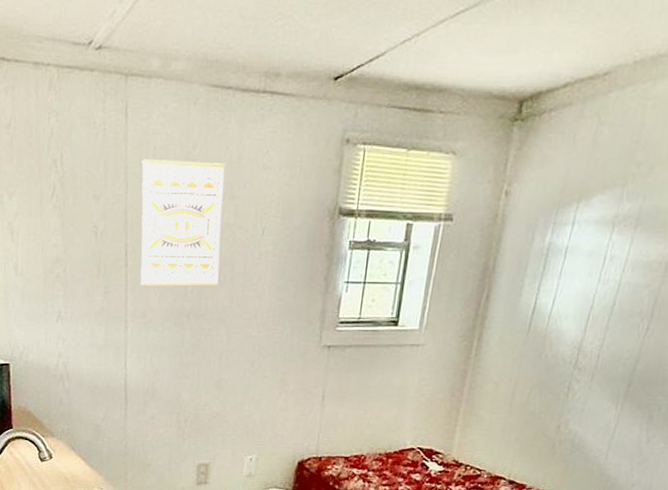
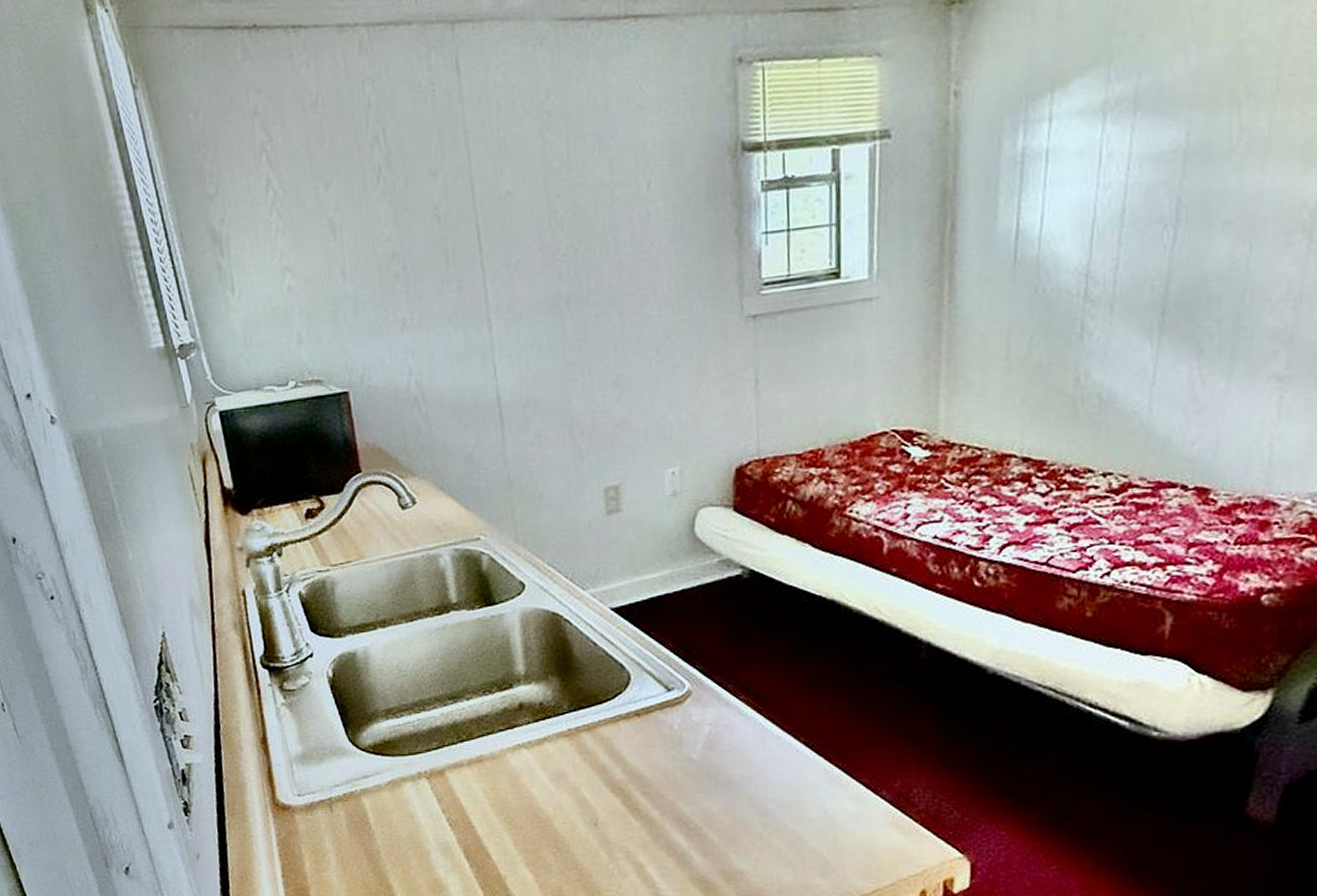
wall art: present [140,158,226,287] -> none [484,109,601,273]

